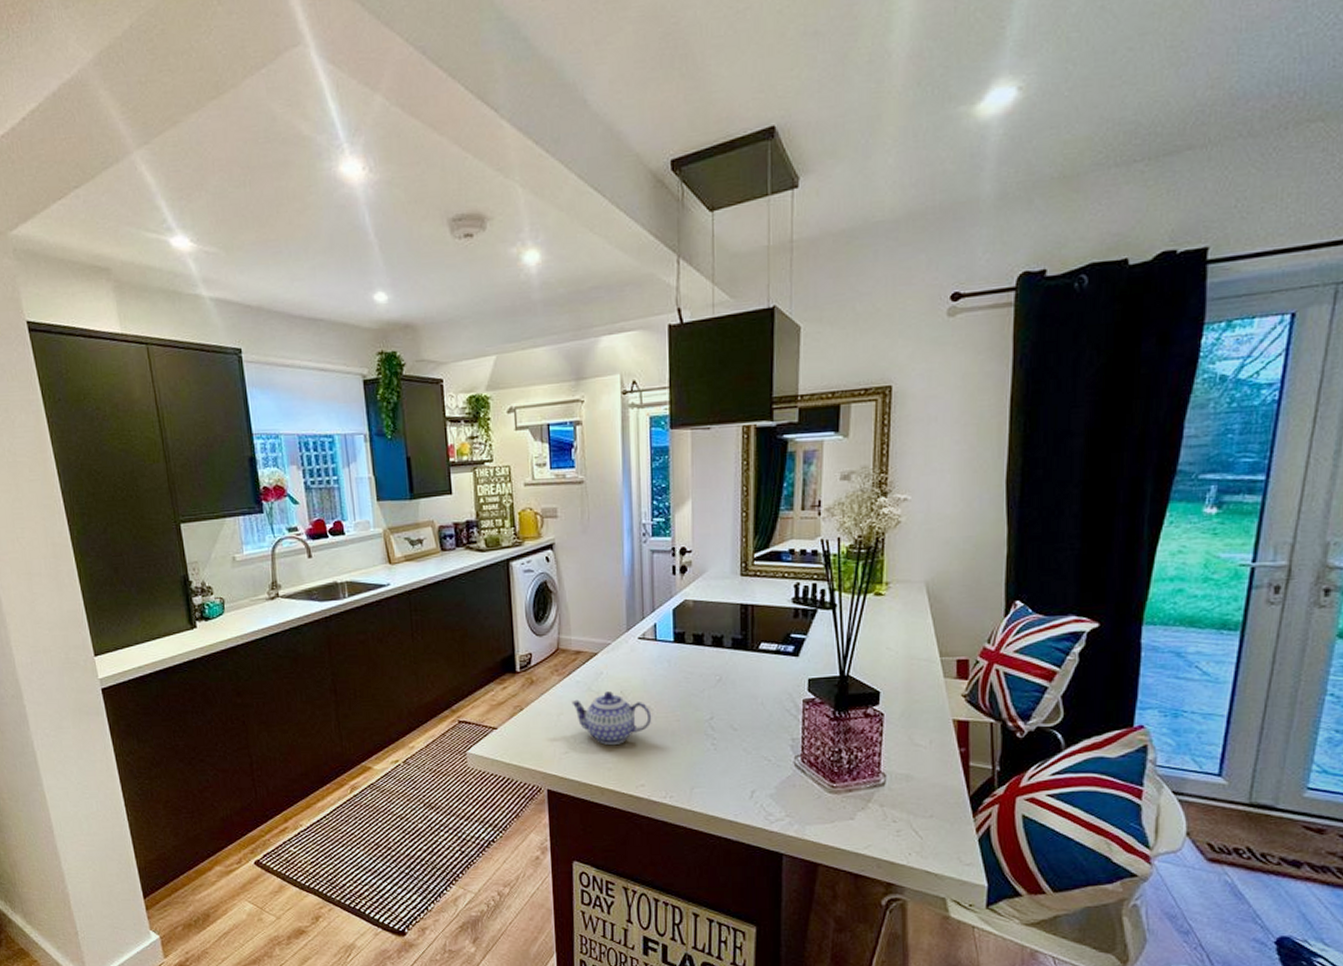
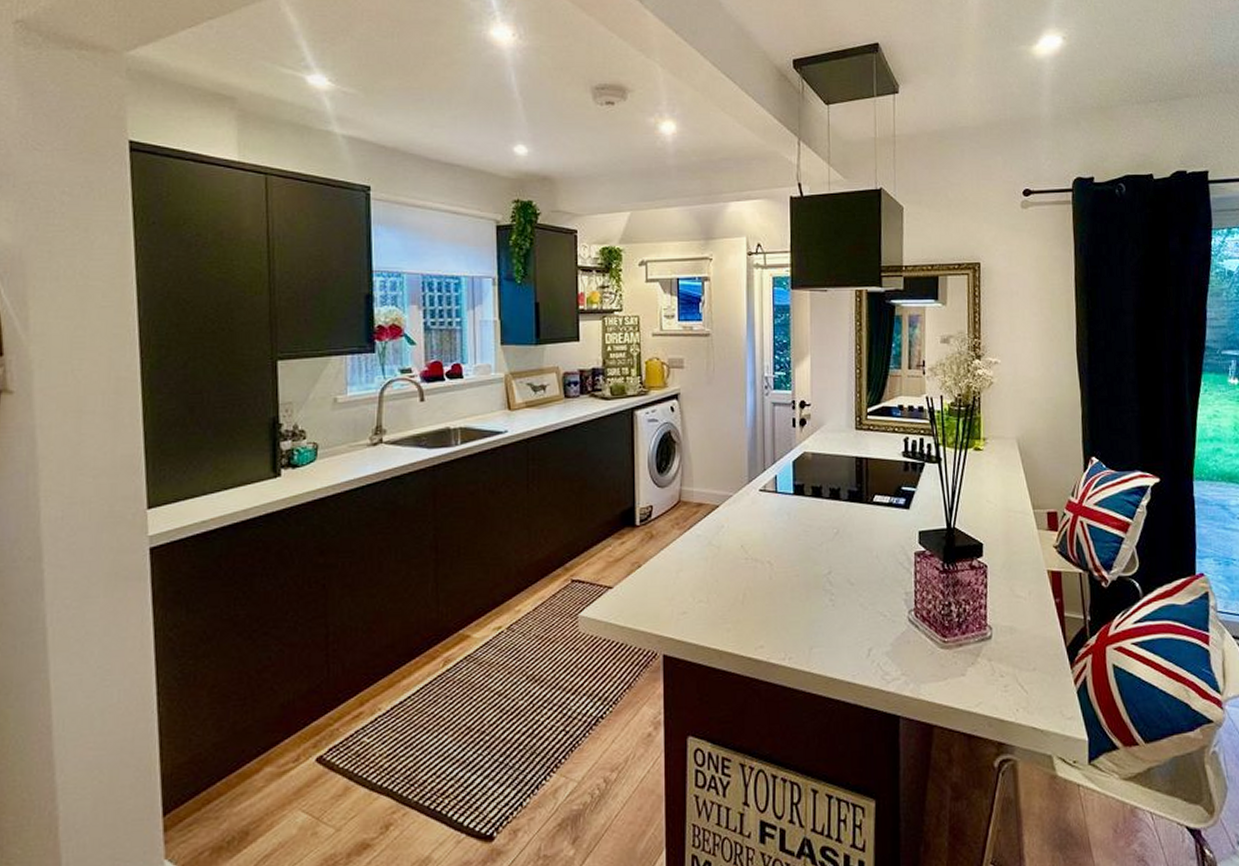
teapot: present [571,691,652,745] -> none [692,546,772,603]

